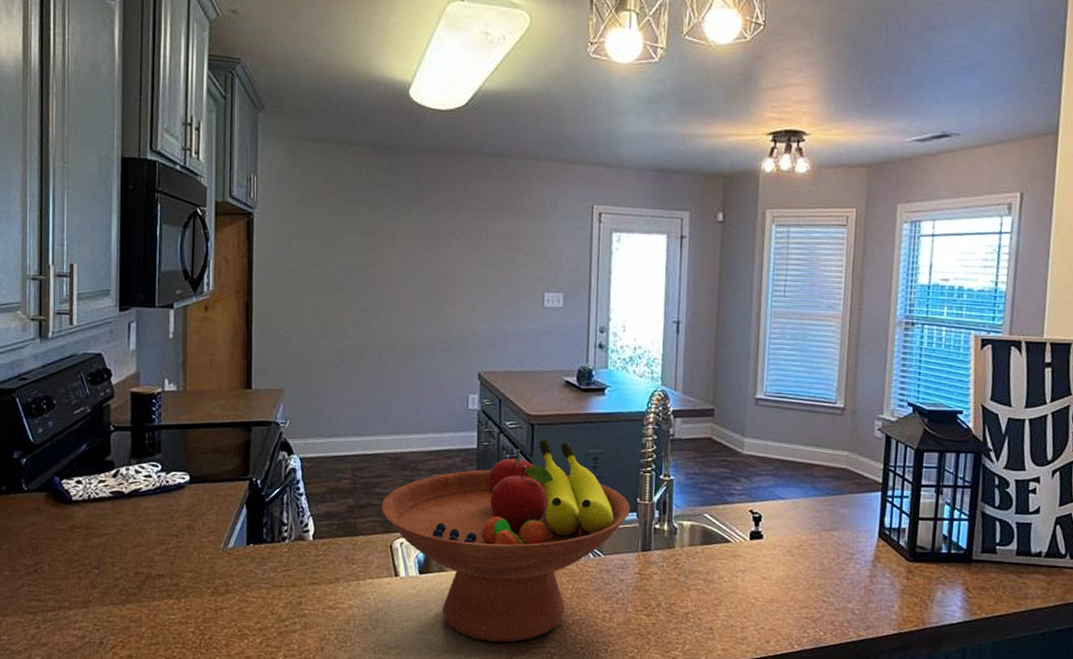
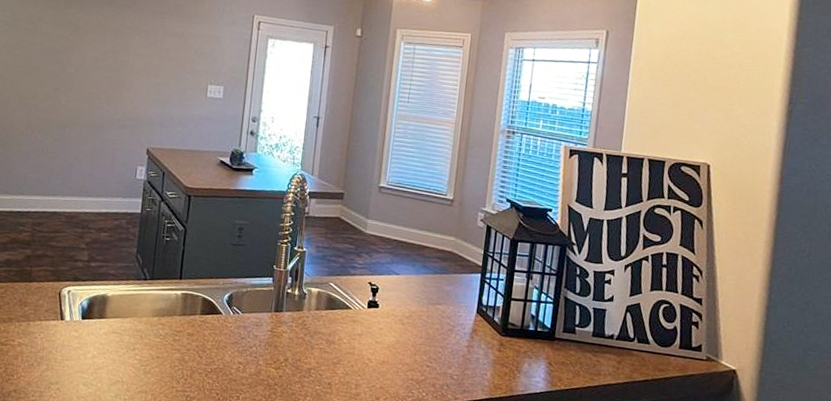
fruit bowl: present [381,439,630,643] -> none [54,208,268,385]

